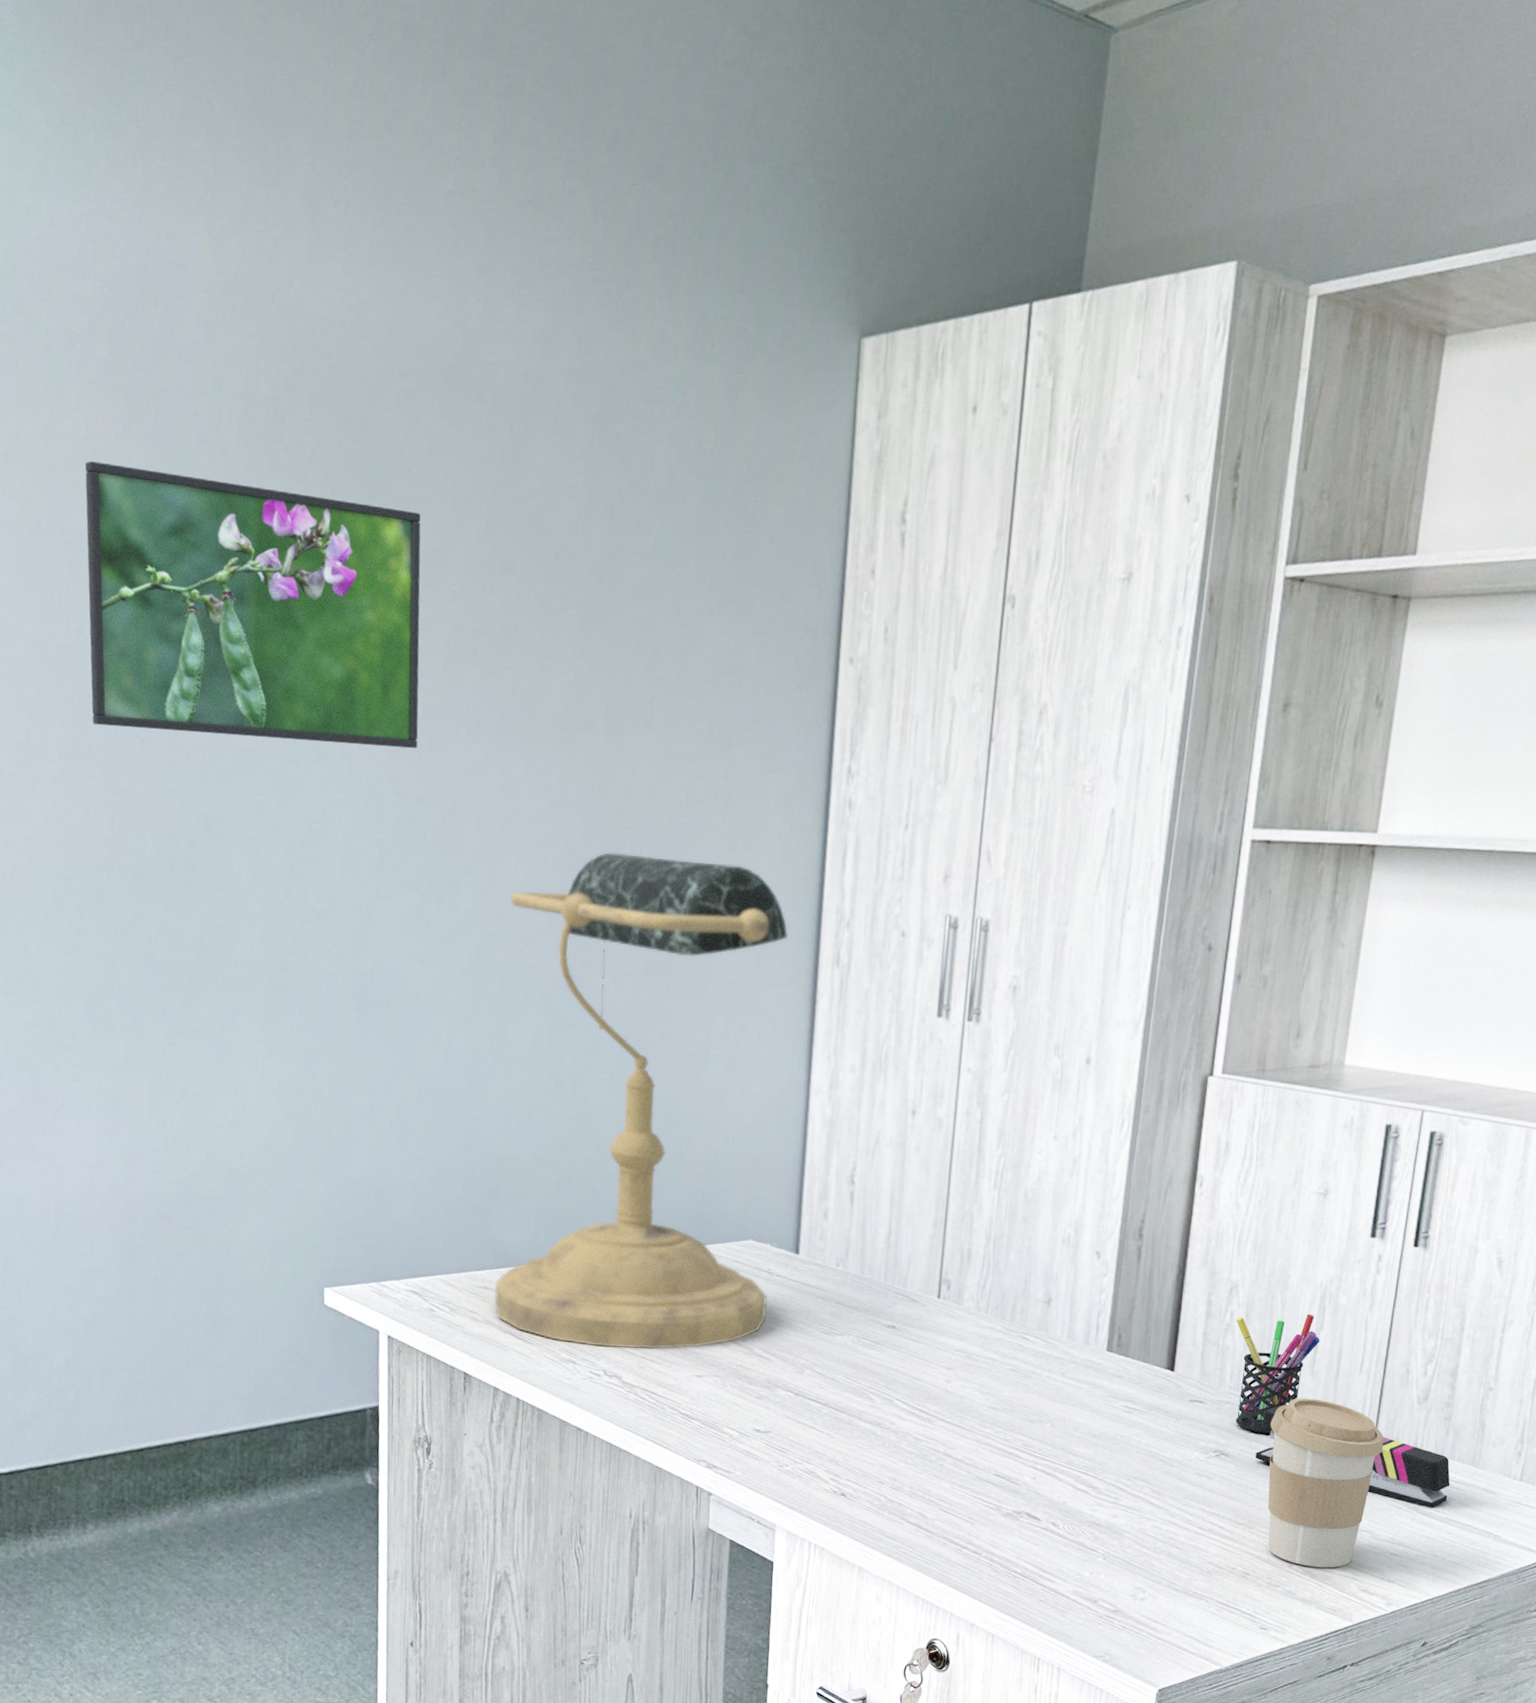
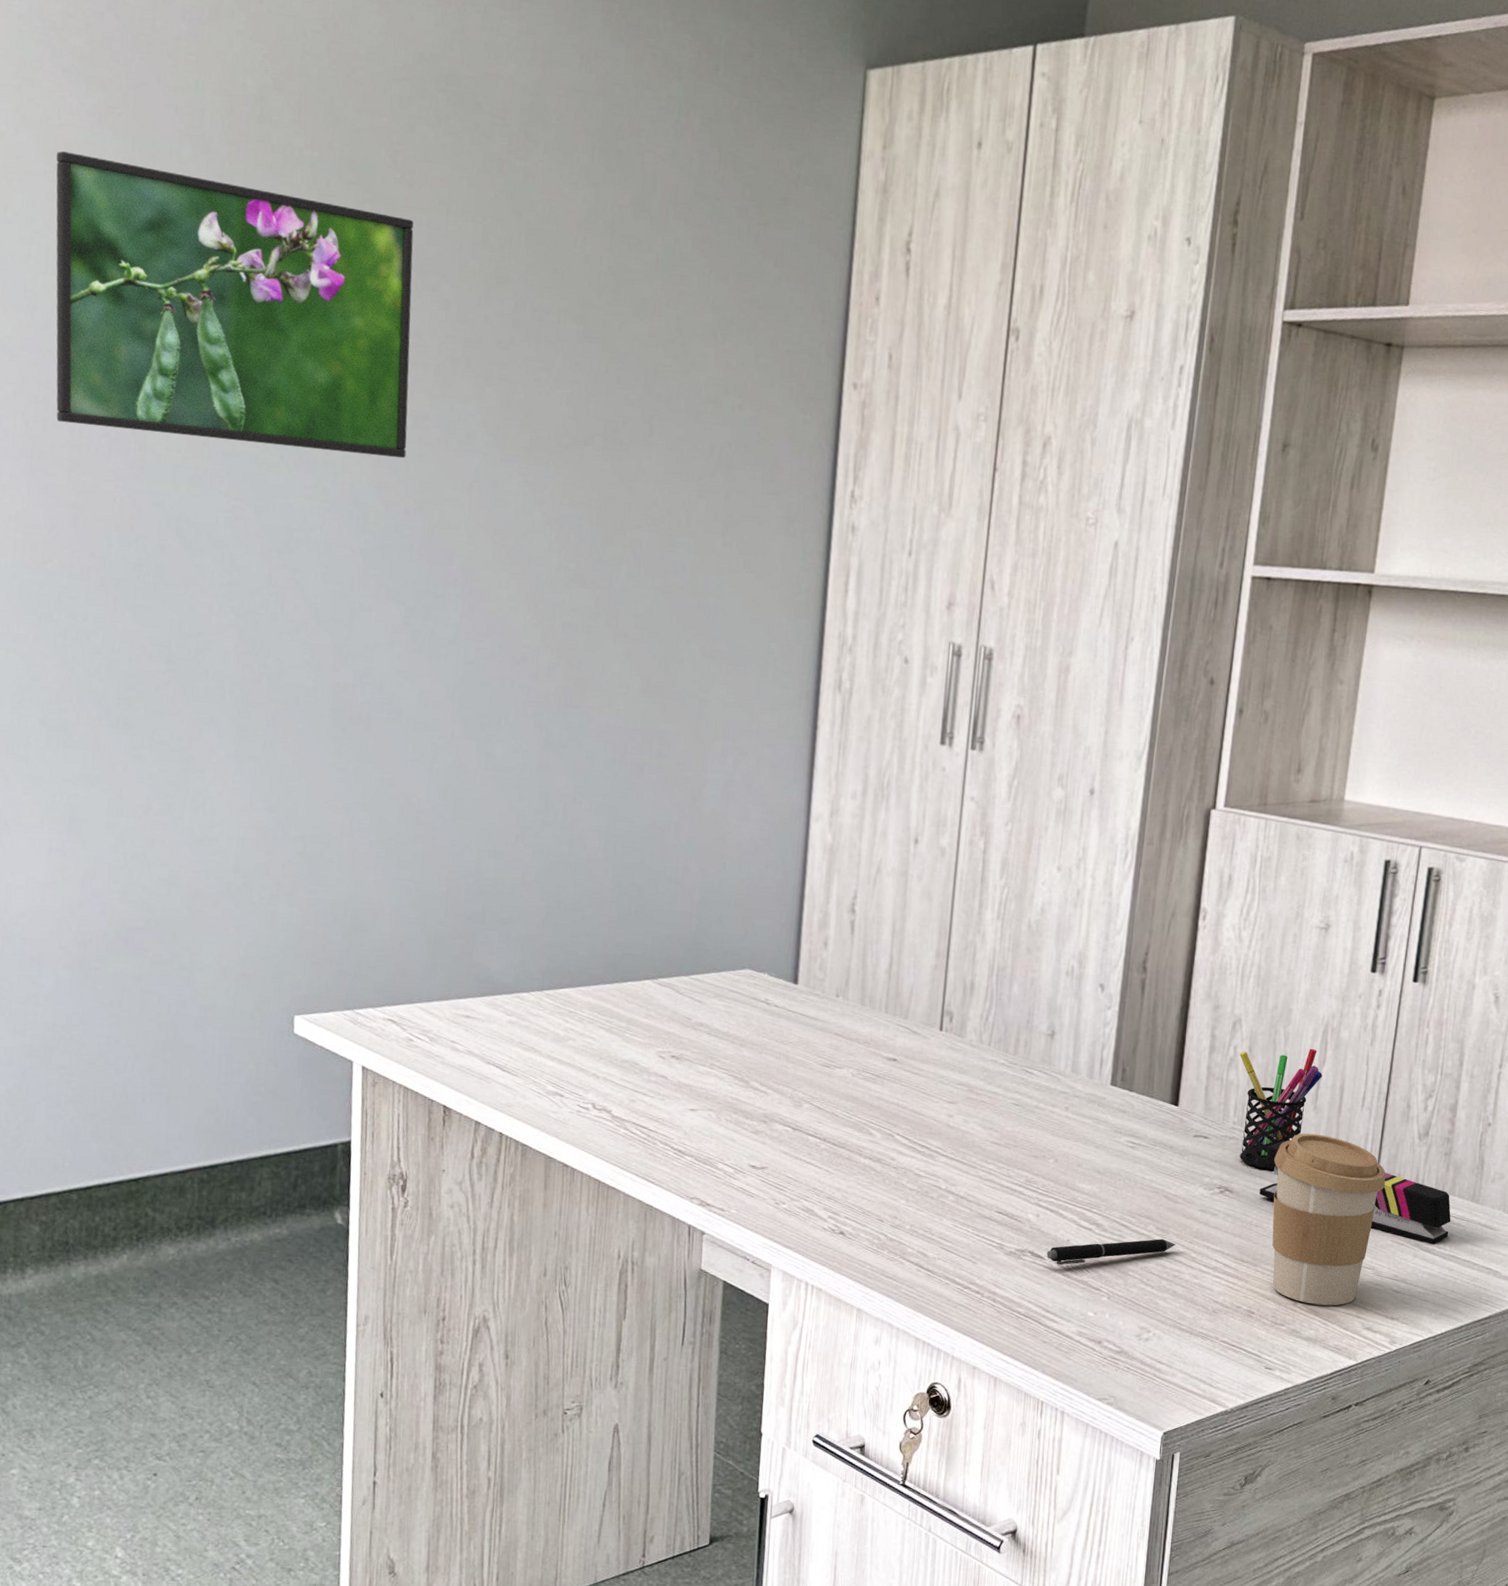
desk lamp: present [494,852,789,1350] -> none [477,570,790,1082]
pen: none [1043,1501,1172,1527] -> present [1047,1239,1176,1266]

